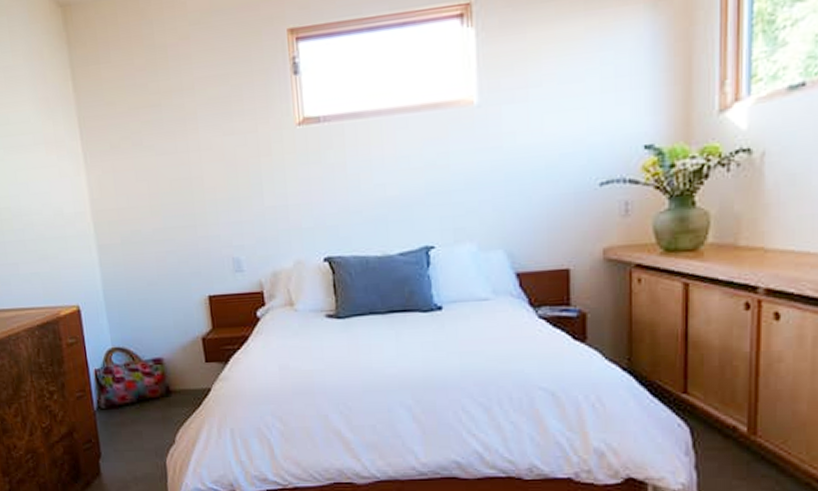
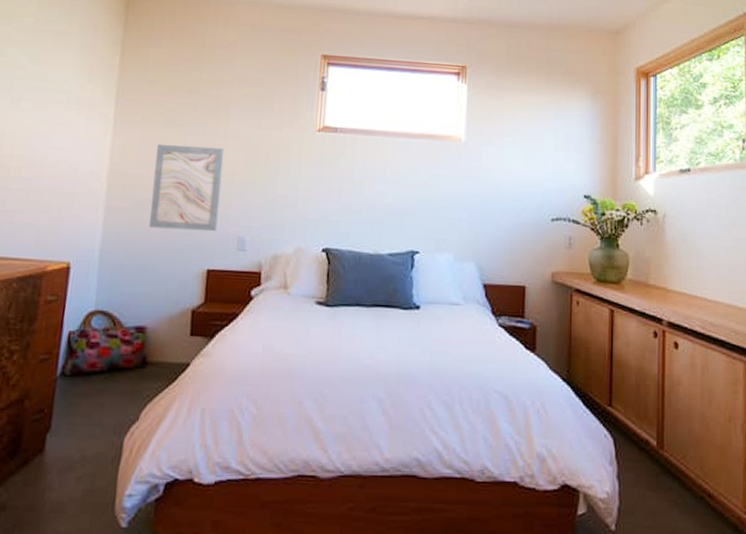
wall art: none [131,164,211,261] -> present [149,144,225,232]

